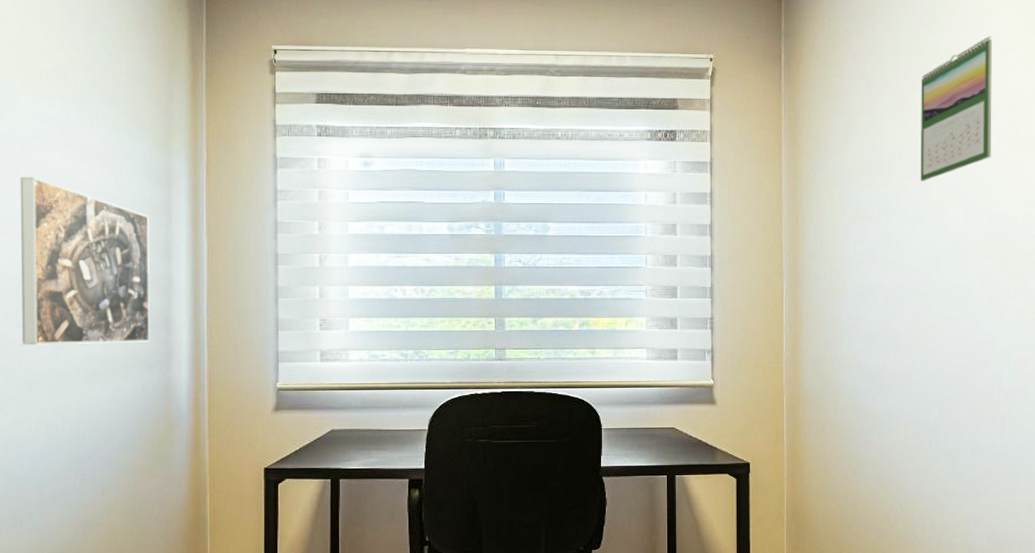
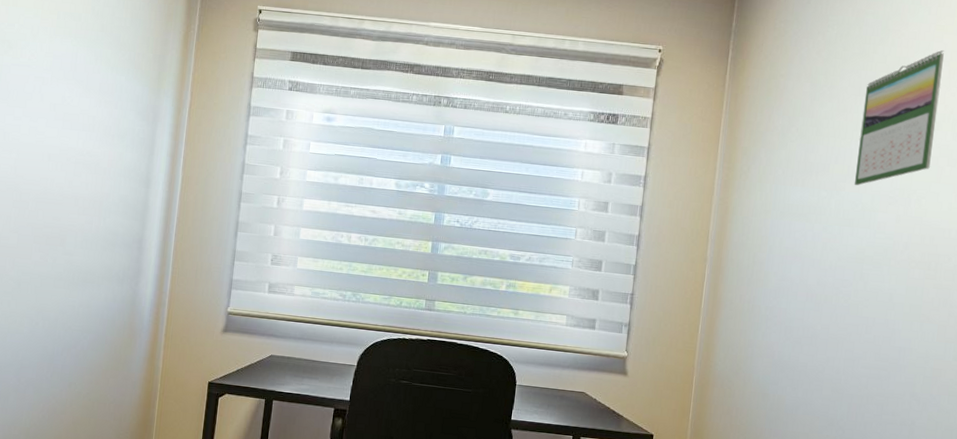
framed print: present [20,177,150,345] -> none [17,103,135,259]

